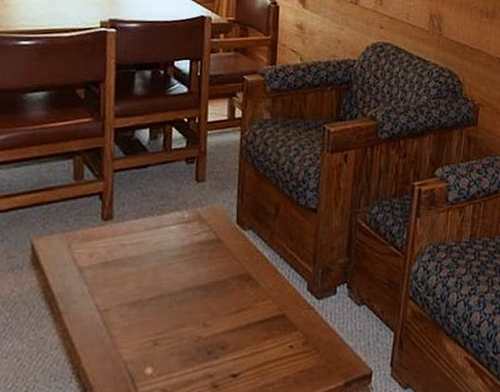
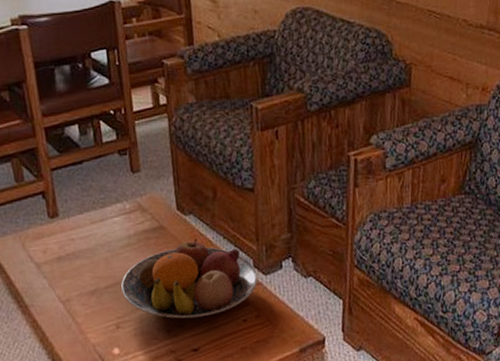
fruit bowl: none [166,255,311,340] -> present [121,238,258,319]

